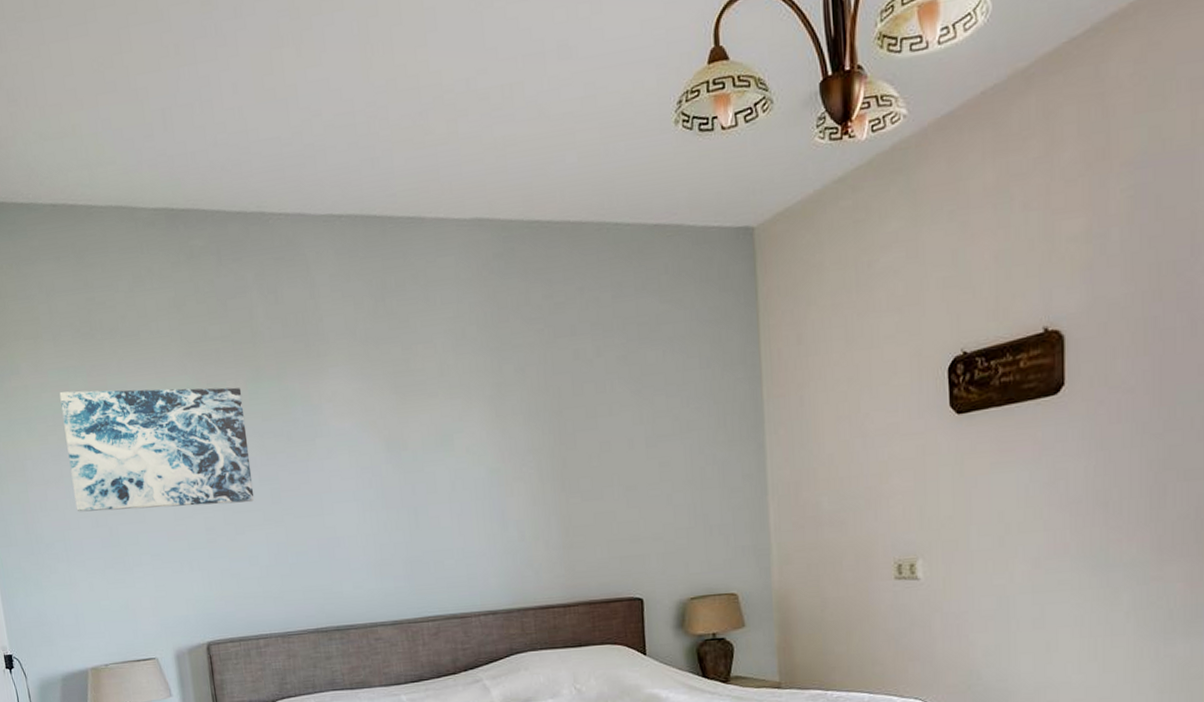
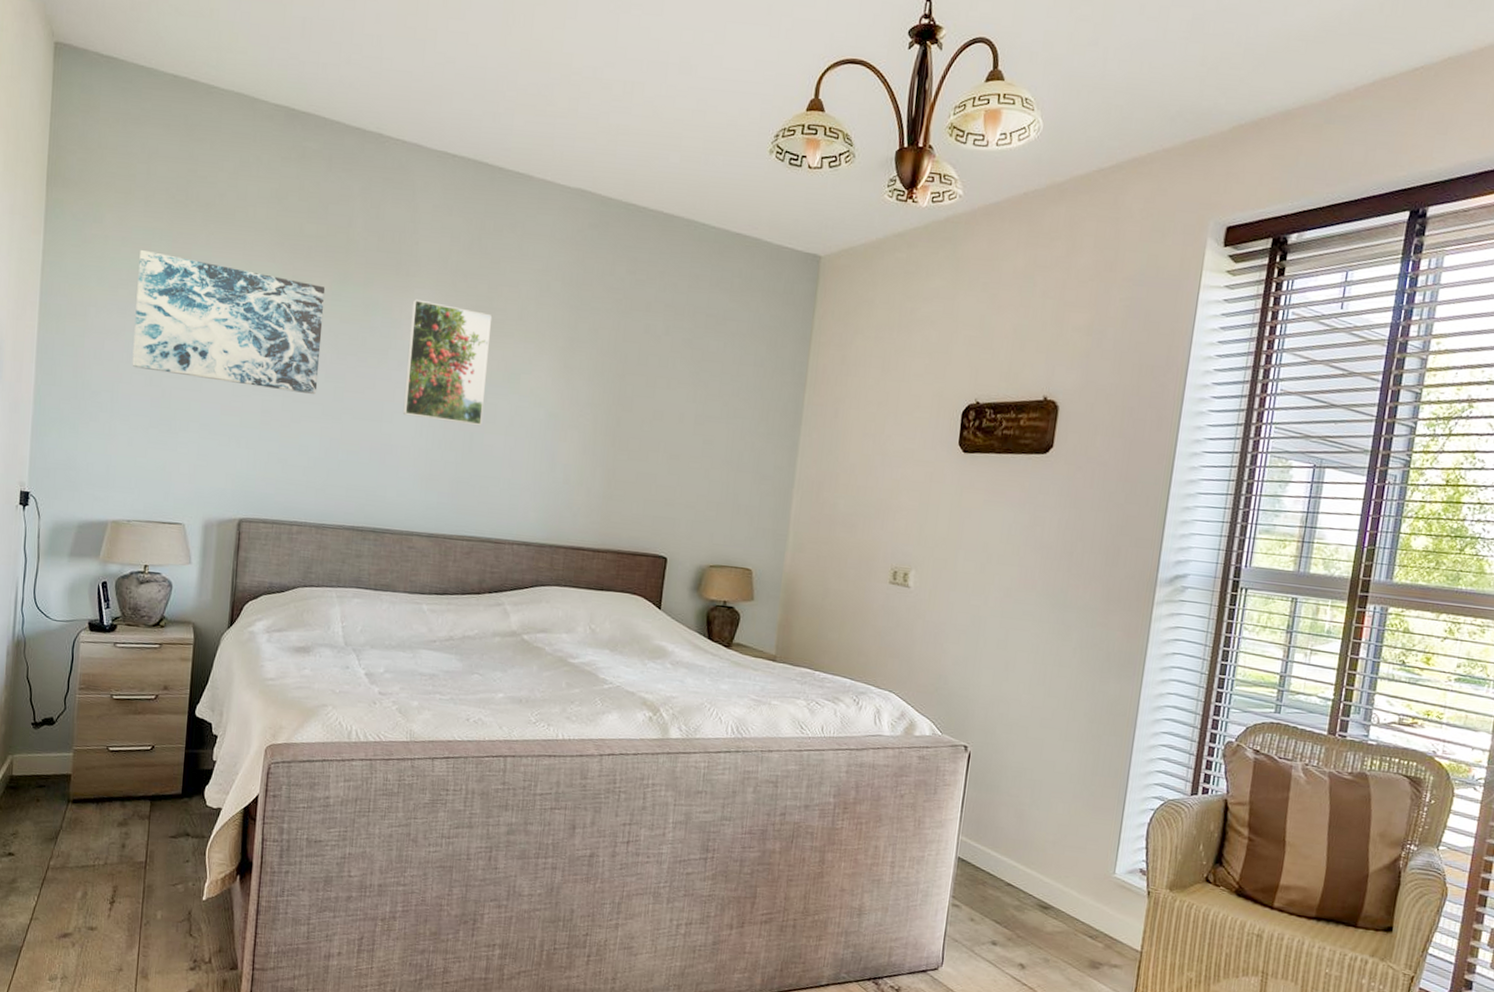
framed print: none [328,377,424,504] -> present [402,299,493,426]

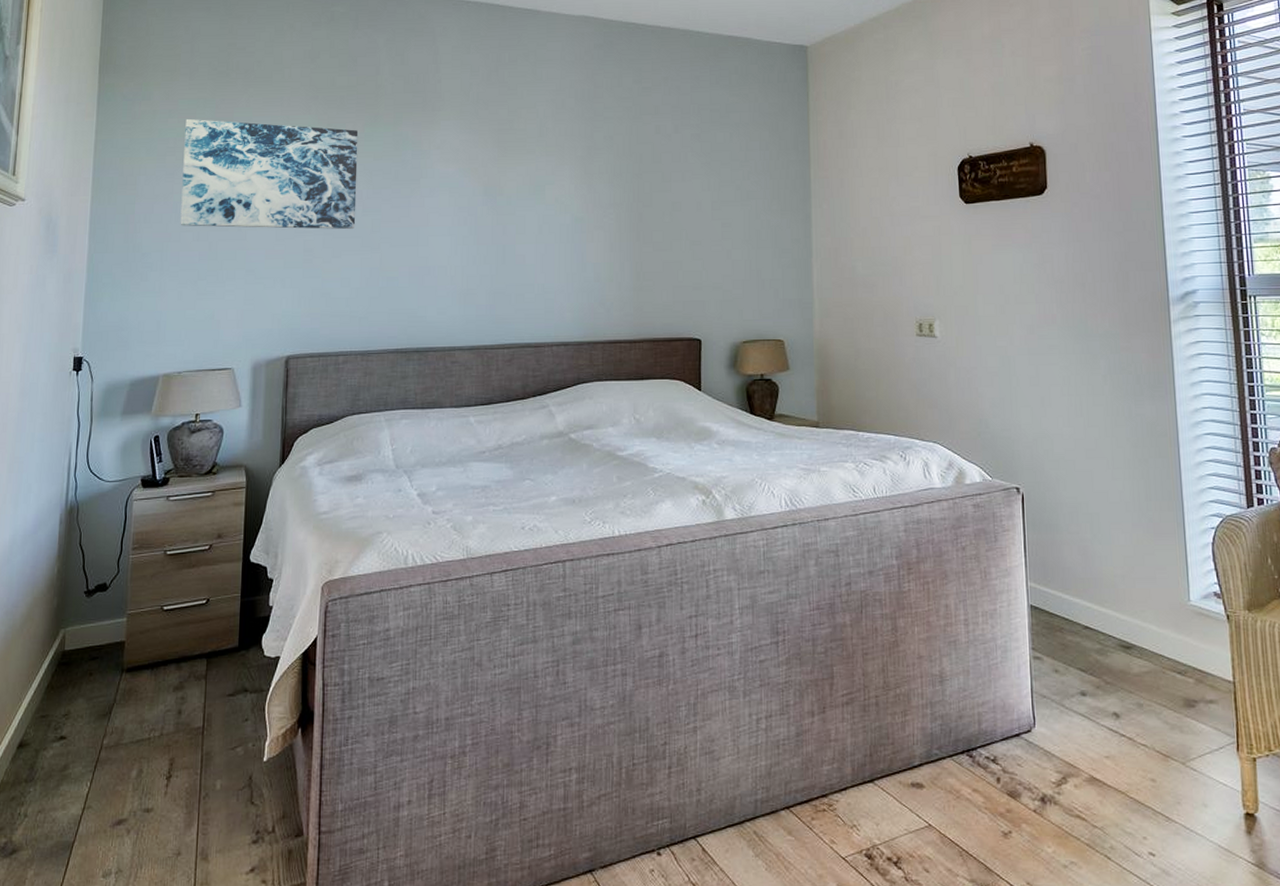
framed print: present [402,299,493,426] -> none [437,130,514,239]

